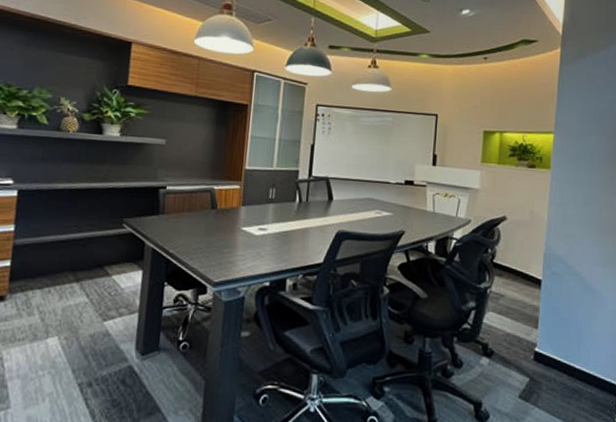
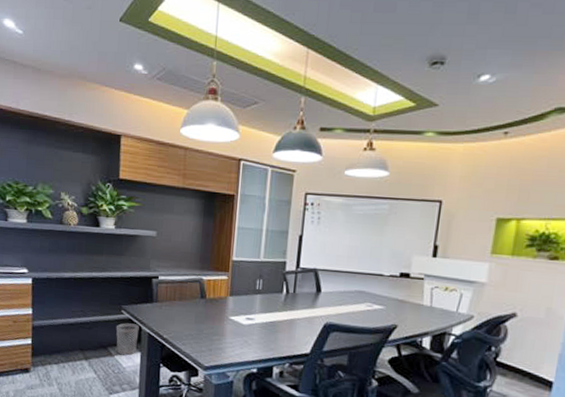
wastebasket: none [114,237,143,275] -> present [115,323,139,356]

